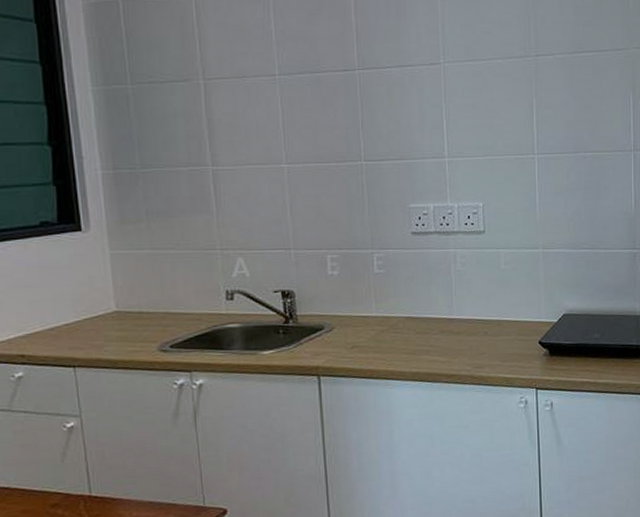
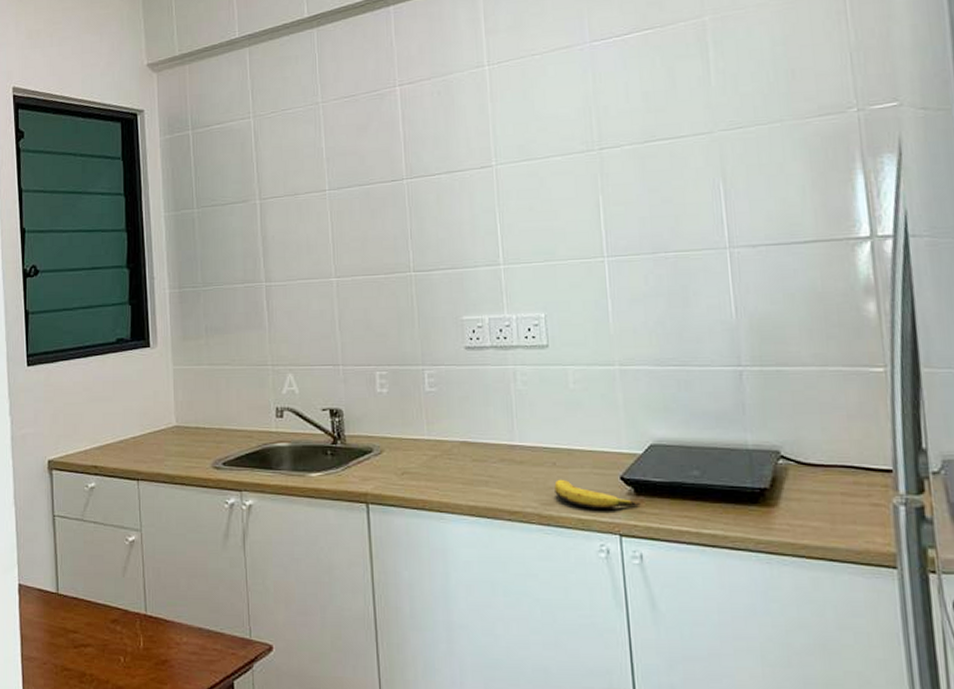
banana: none [485,345,554,369] -> present [554,479,642,509]

